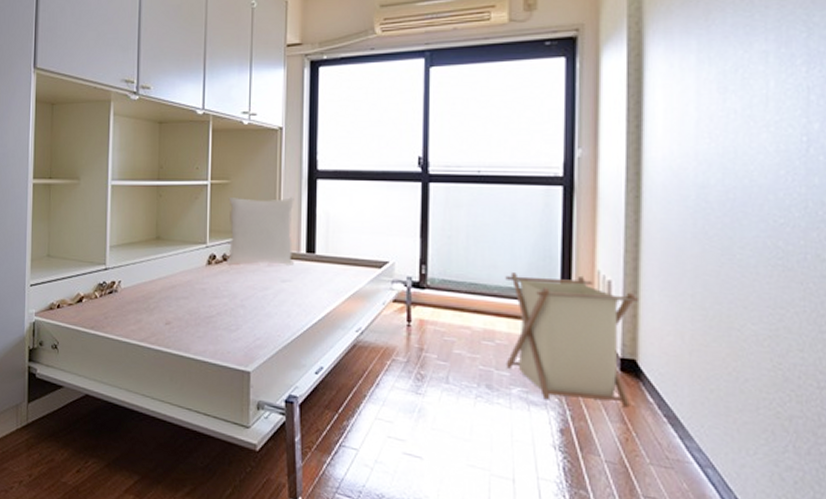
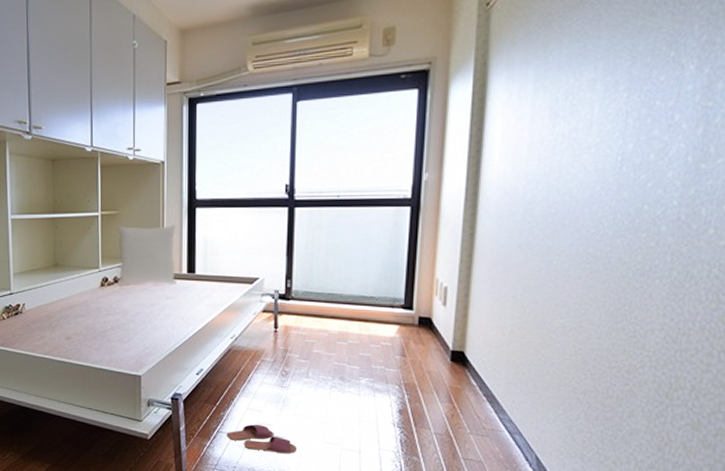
slippers: none [350,438,436,479] -> present [226,424,297,454]
laundry basket: present [505,272,638,408] -> none [356,283,469,391]

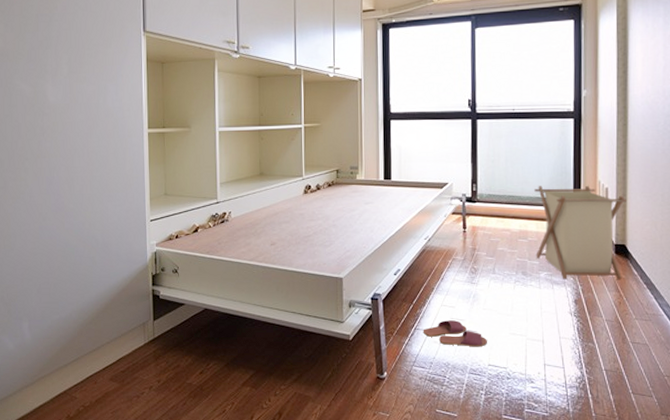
pillow: present [117,224,177,285] -> none [319,135,374,192]
laundry basket: none [356,283,469,391] -> present [534,185,626,280]

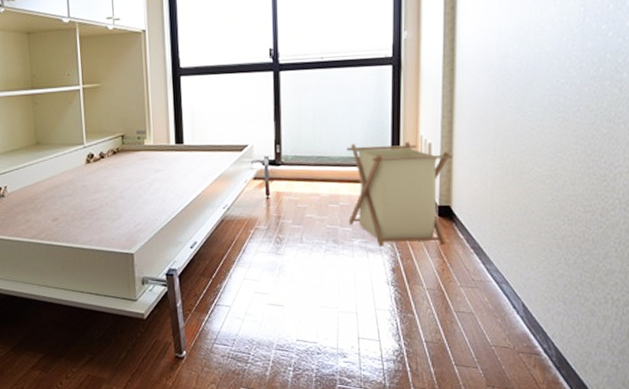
slippers: present [423,320,487,347] -> none [224,294,295,322]

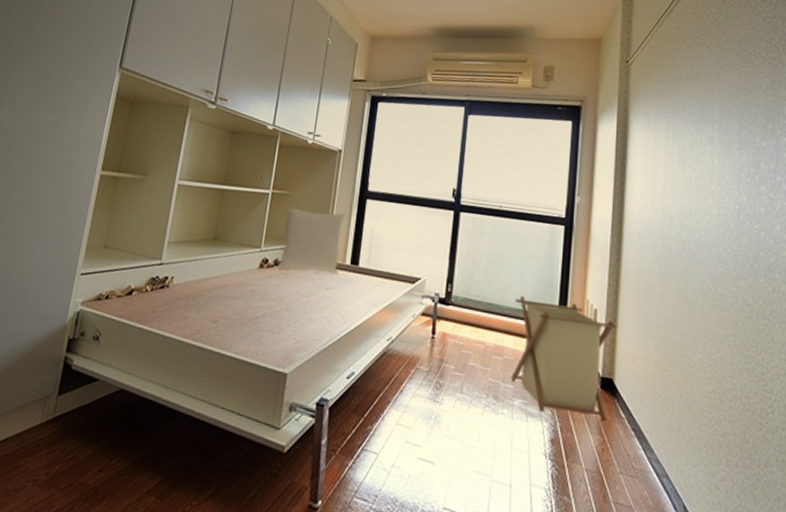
pillow: none [101,95,165,161] -> present [277,206,345,275]

